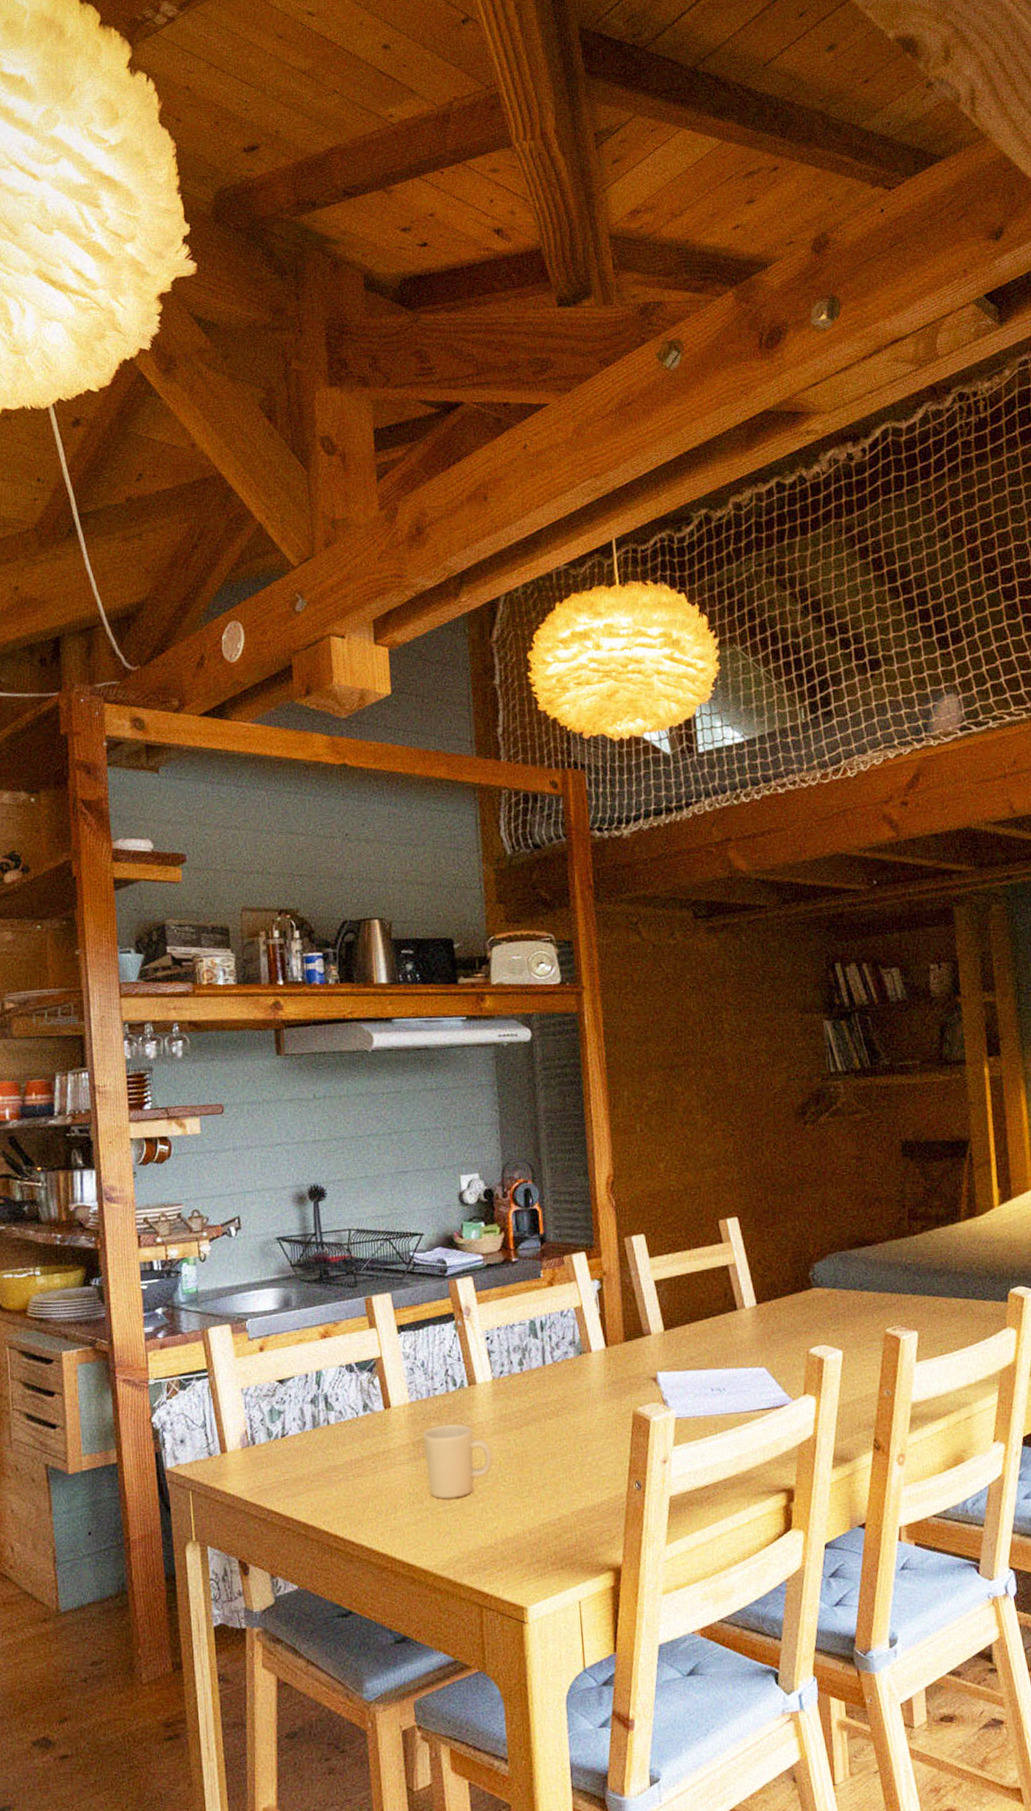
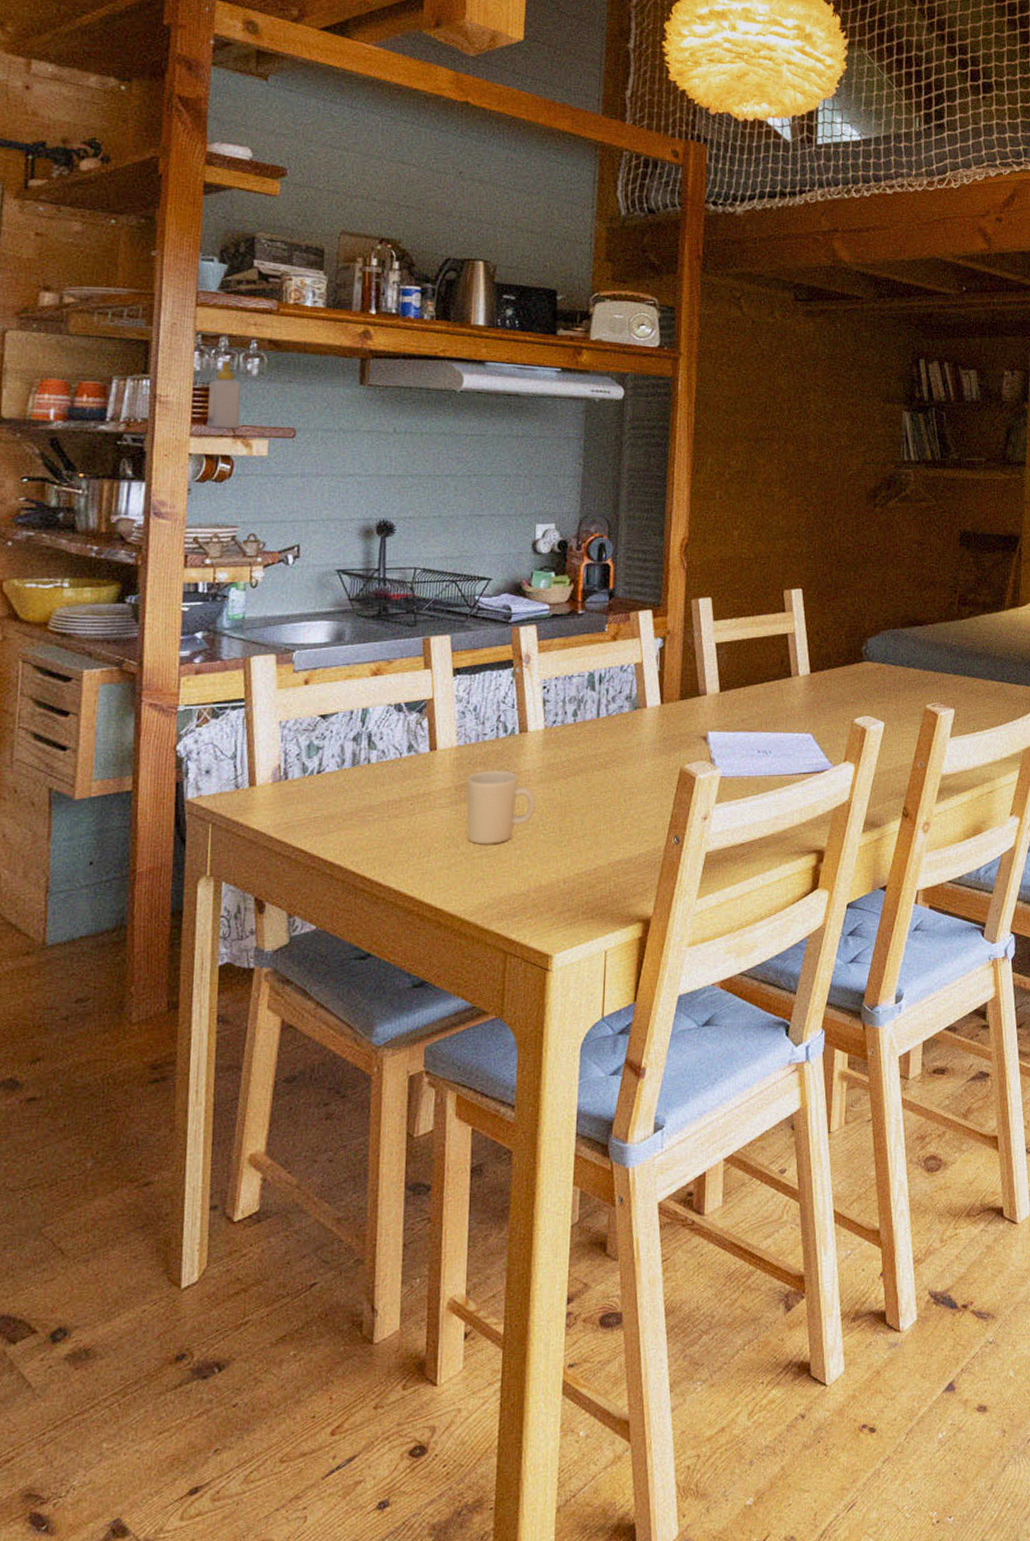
soap bottle: none [140,1046,172,1114] -> present [207,361,241,430]

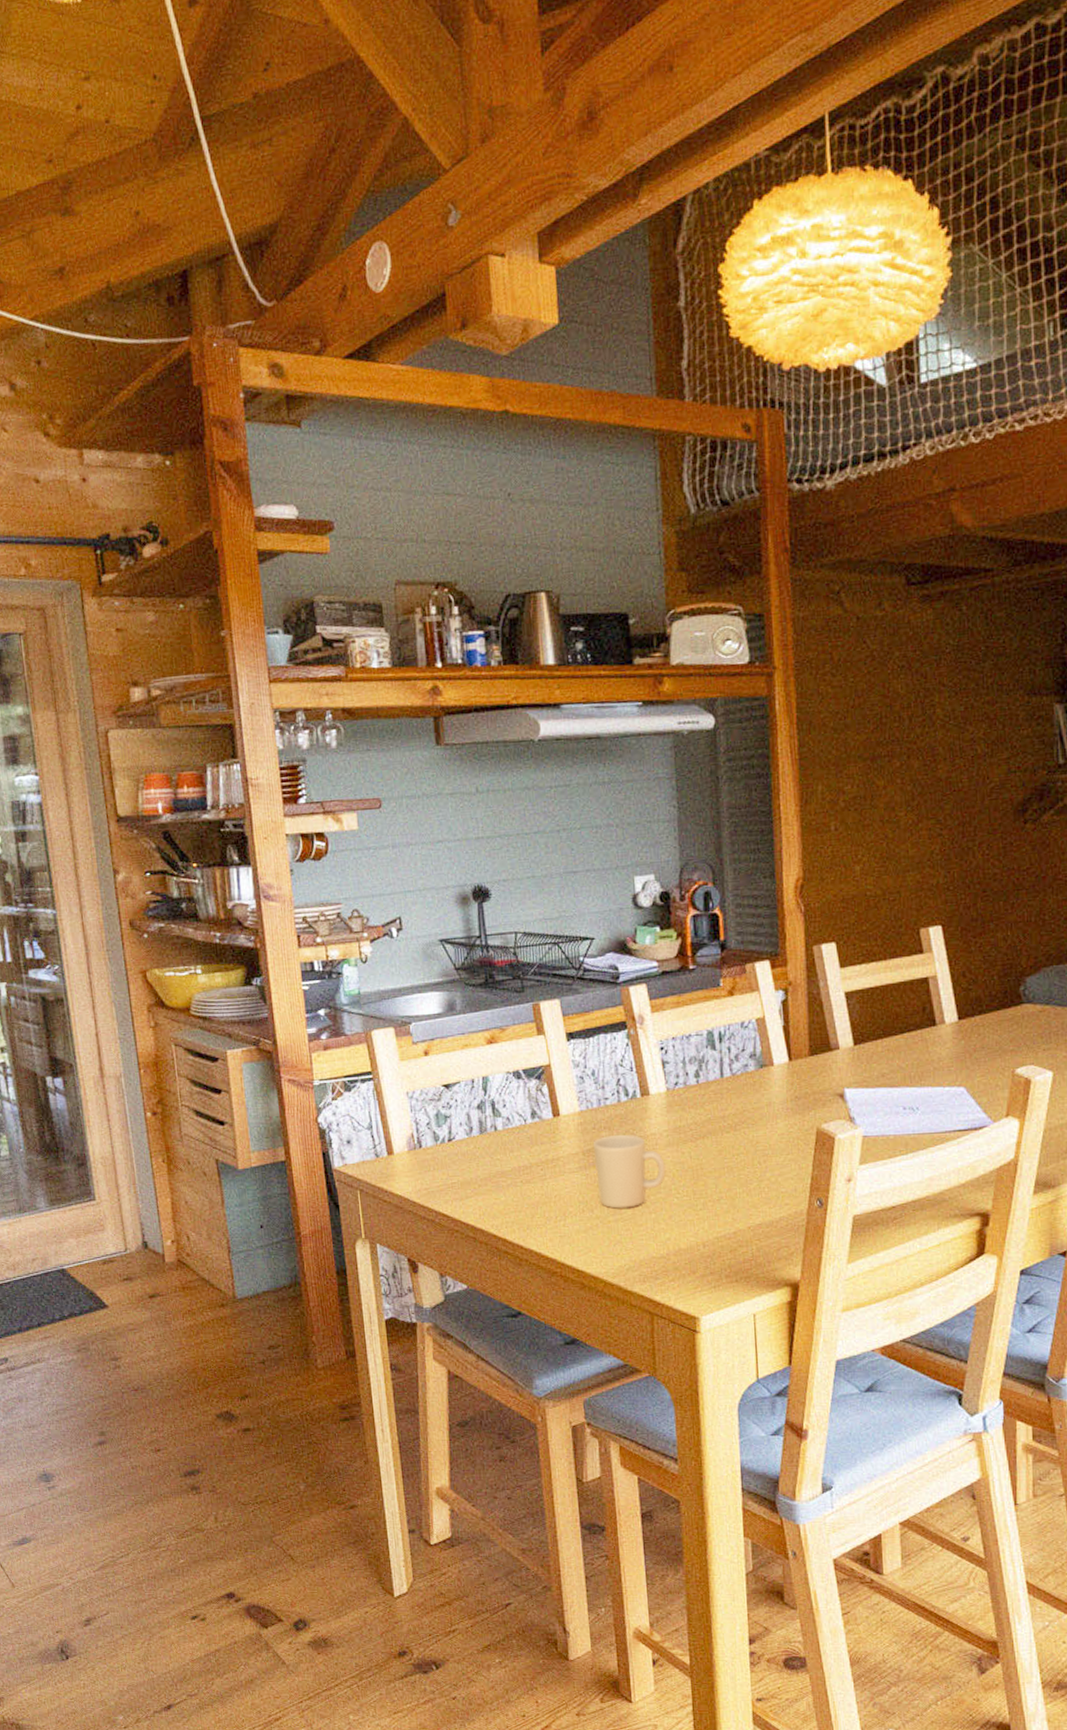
soap bottle: present [207,361,241,430] -> none [293,735,328,808]

